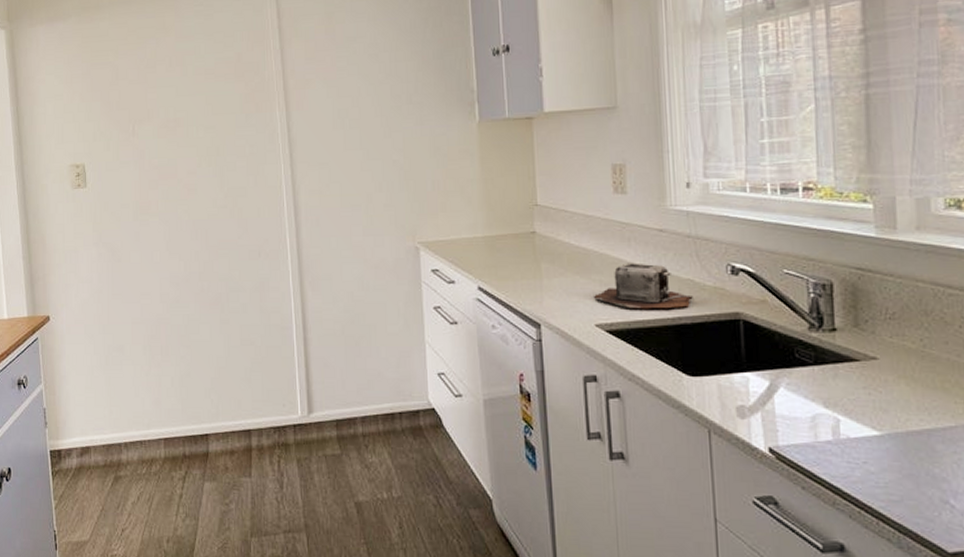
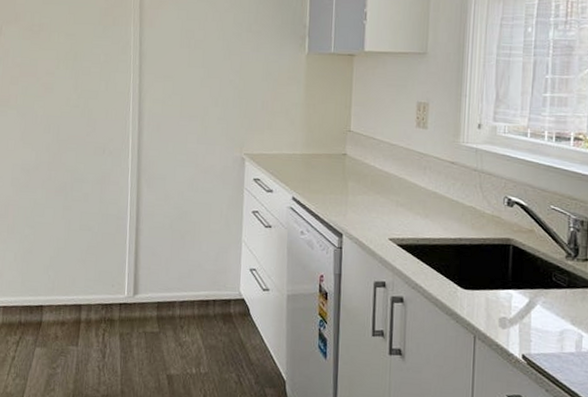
toaster: present [594,263,693,309] -> none [390,188,473,231]

